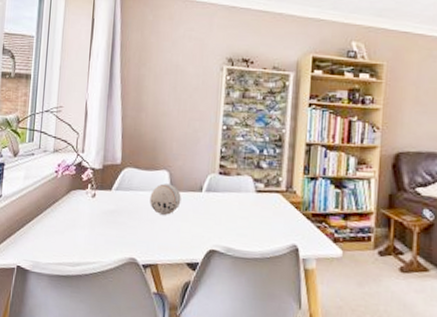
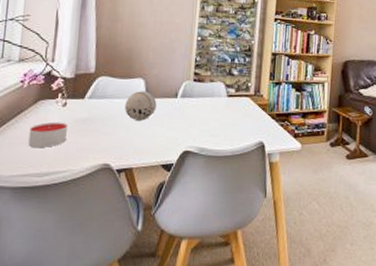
candle: none [62,212,96,238] -> present [28,121,67,147]

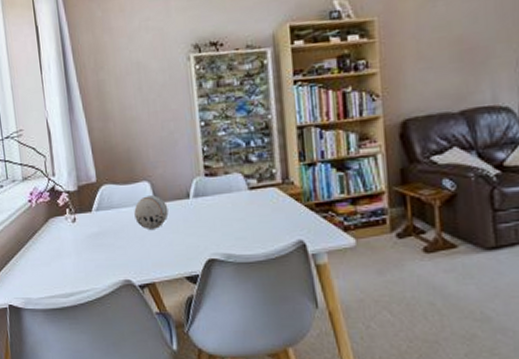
candle: present [28,121,67,147] -> none [46,239,83,267]

